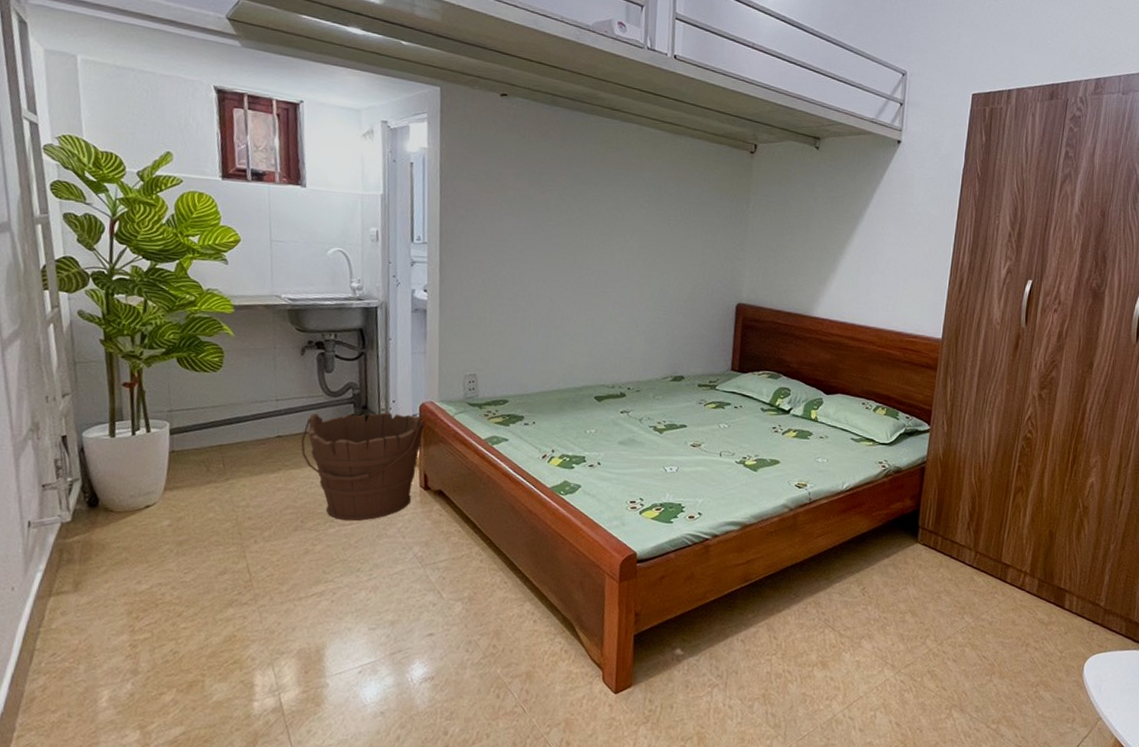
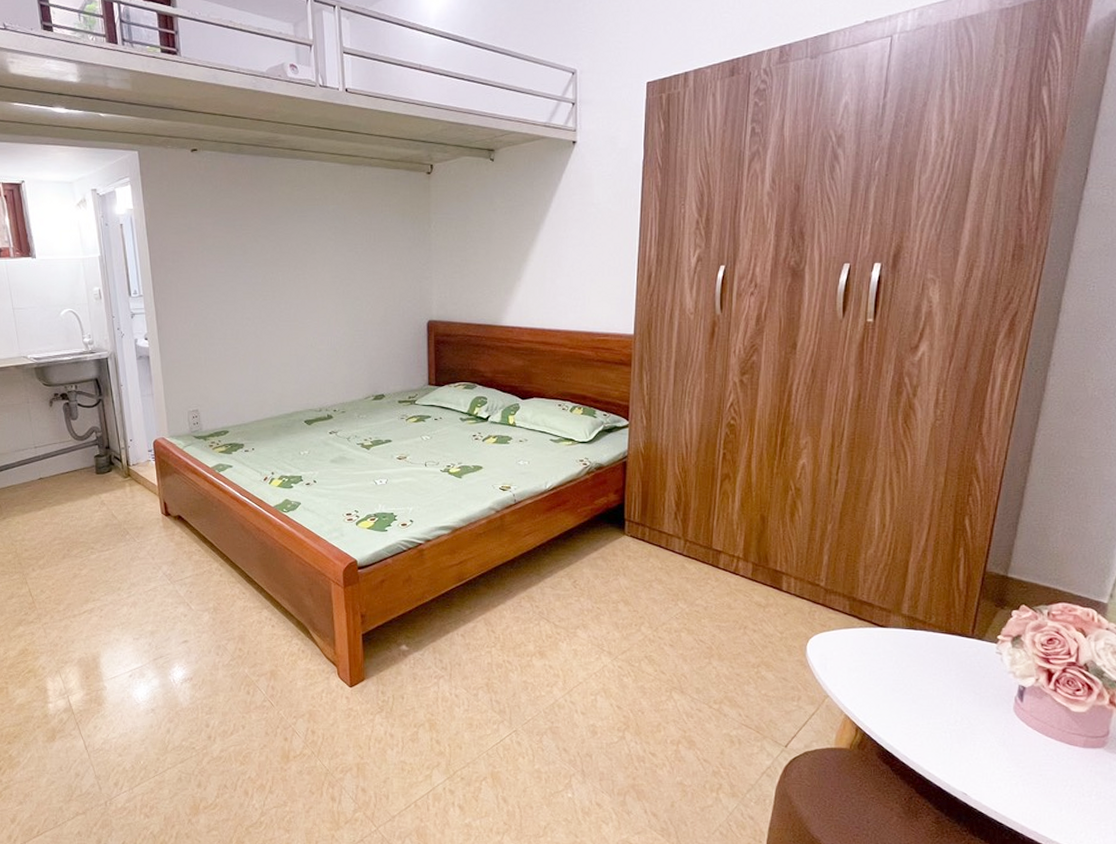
bucket: present [301,411,425,521] -> none [59,450,159,547]

